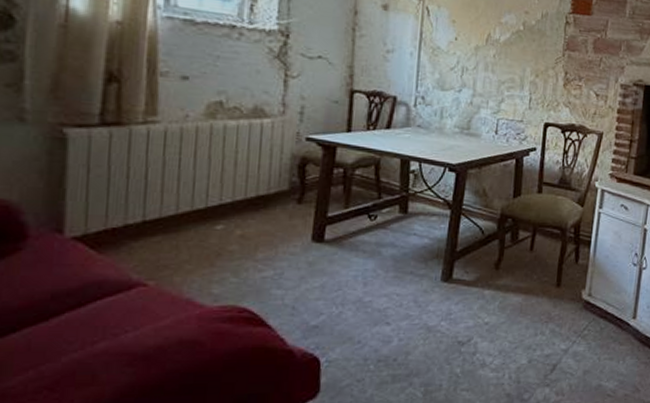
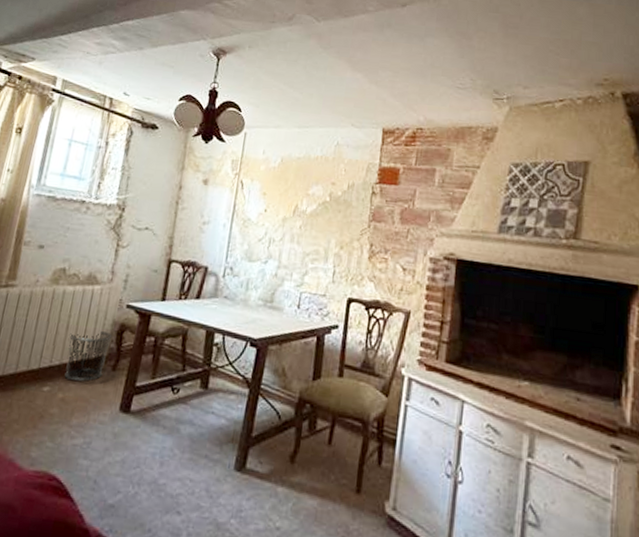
waste bin: none [240,166,293,217] -> present [64,331,113,382]

